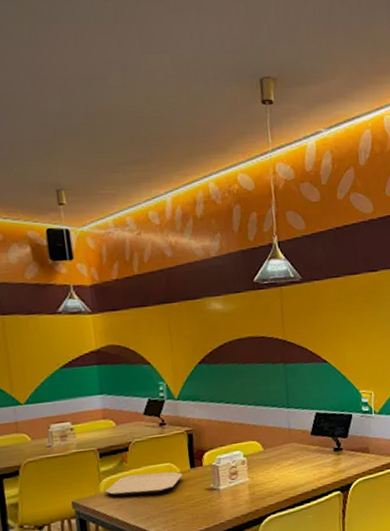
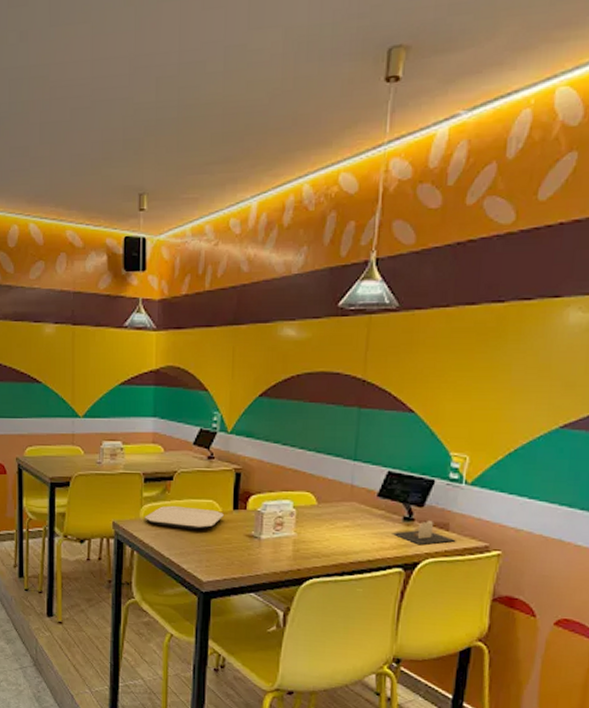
napkin holder: none [327,443,376,469] -> present [392,515,456,544]

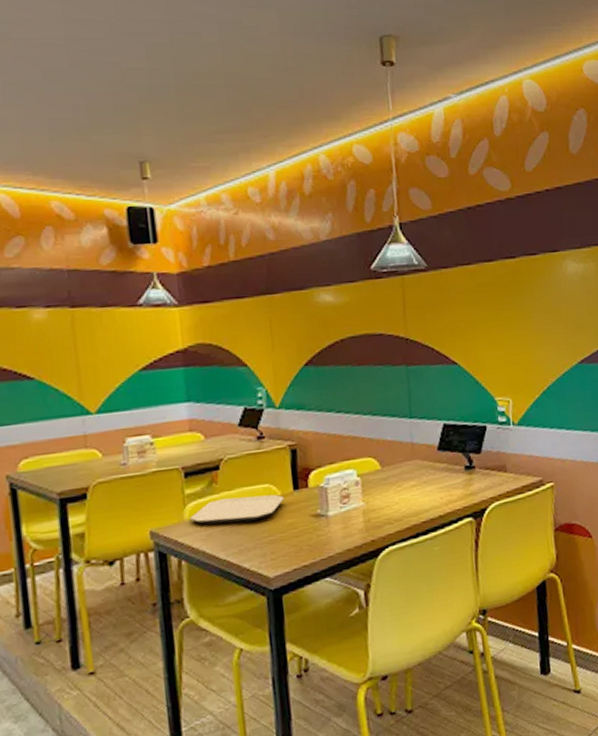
napkin holder: present [392,515,456,544] -> none [457,460,514,491]

